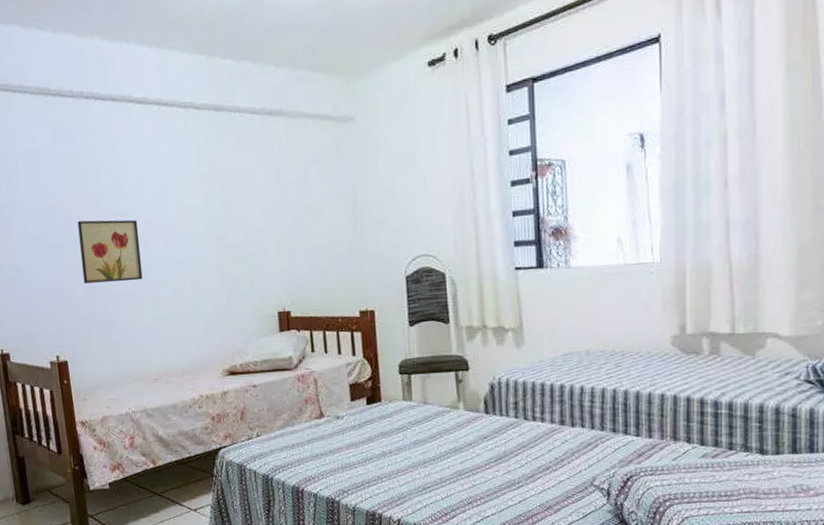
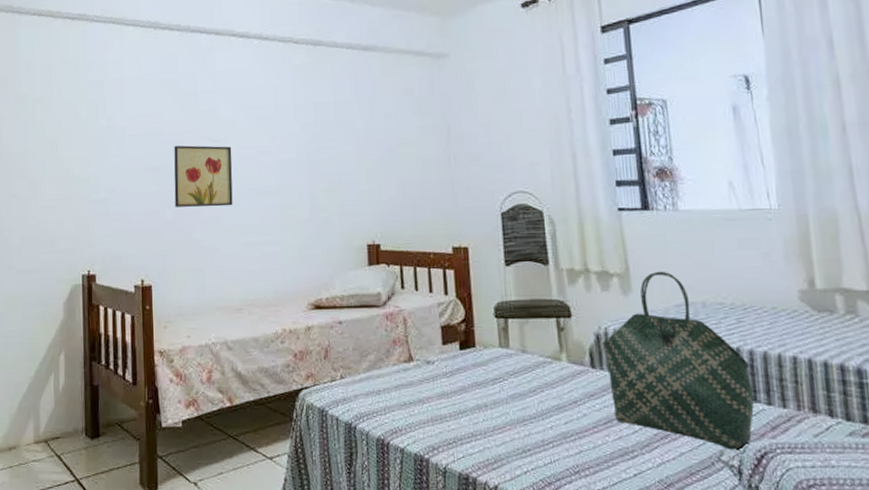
tote bag: none [496,324,625,476] -> present [602,271,754,450]

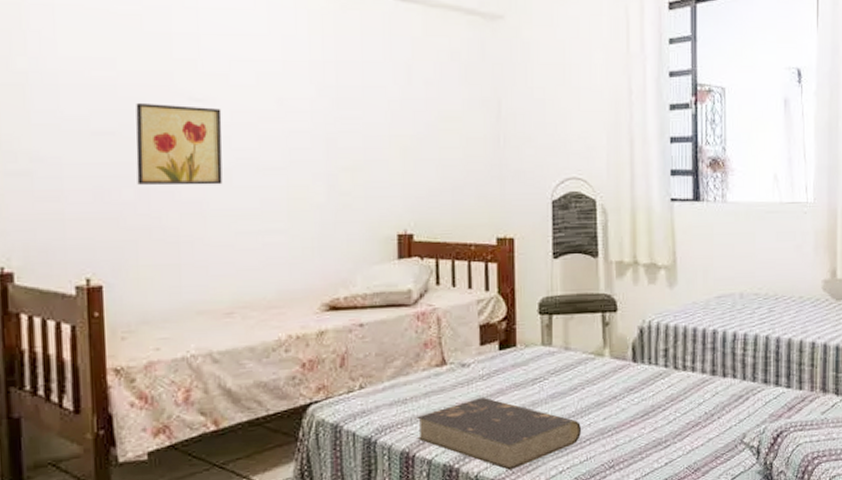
book: none [389,394,544,465] -> present [417,397,582,470]
tote bag: present [602,271,754,450] -> none [645,263,777,432]

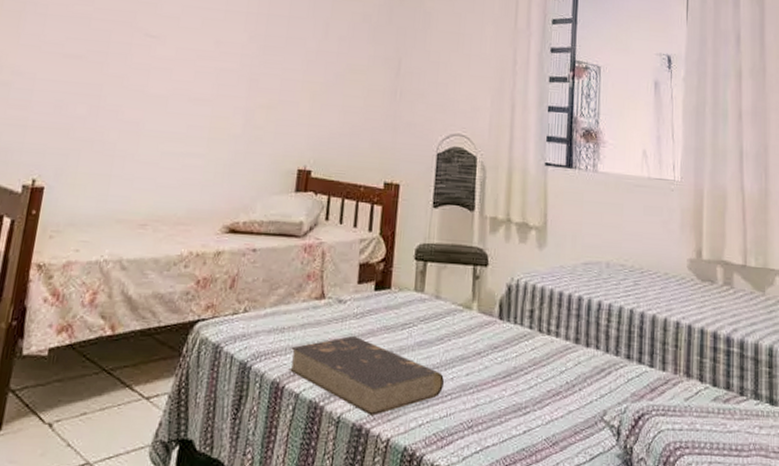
wall art: present [136,102,223,186] -> none [91,34,170,109]

